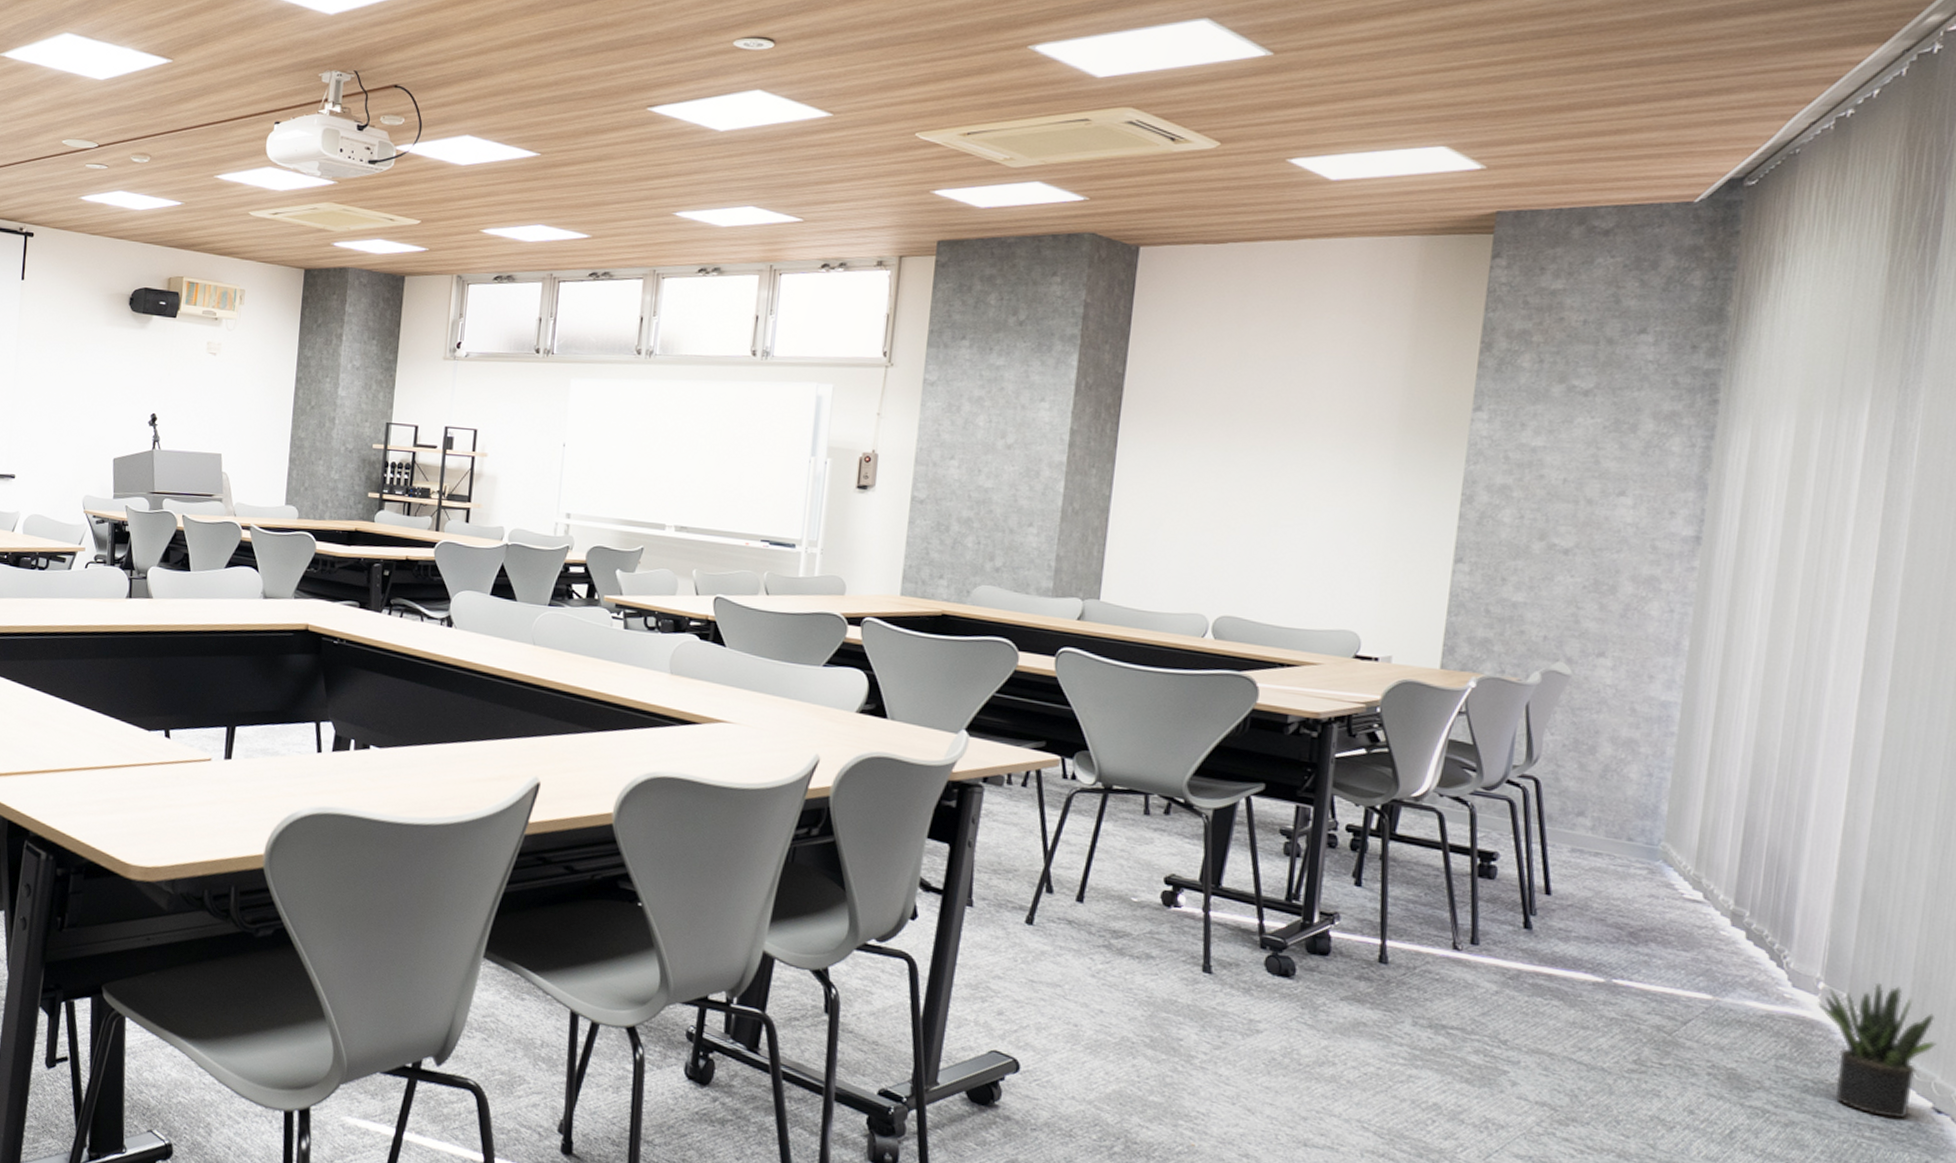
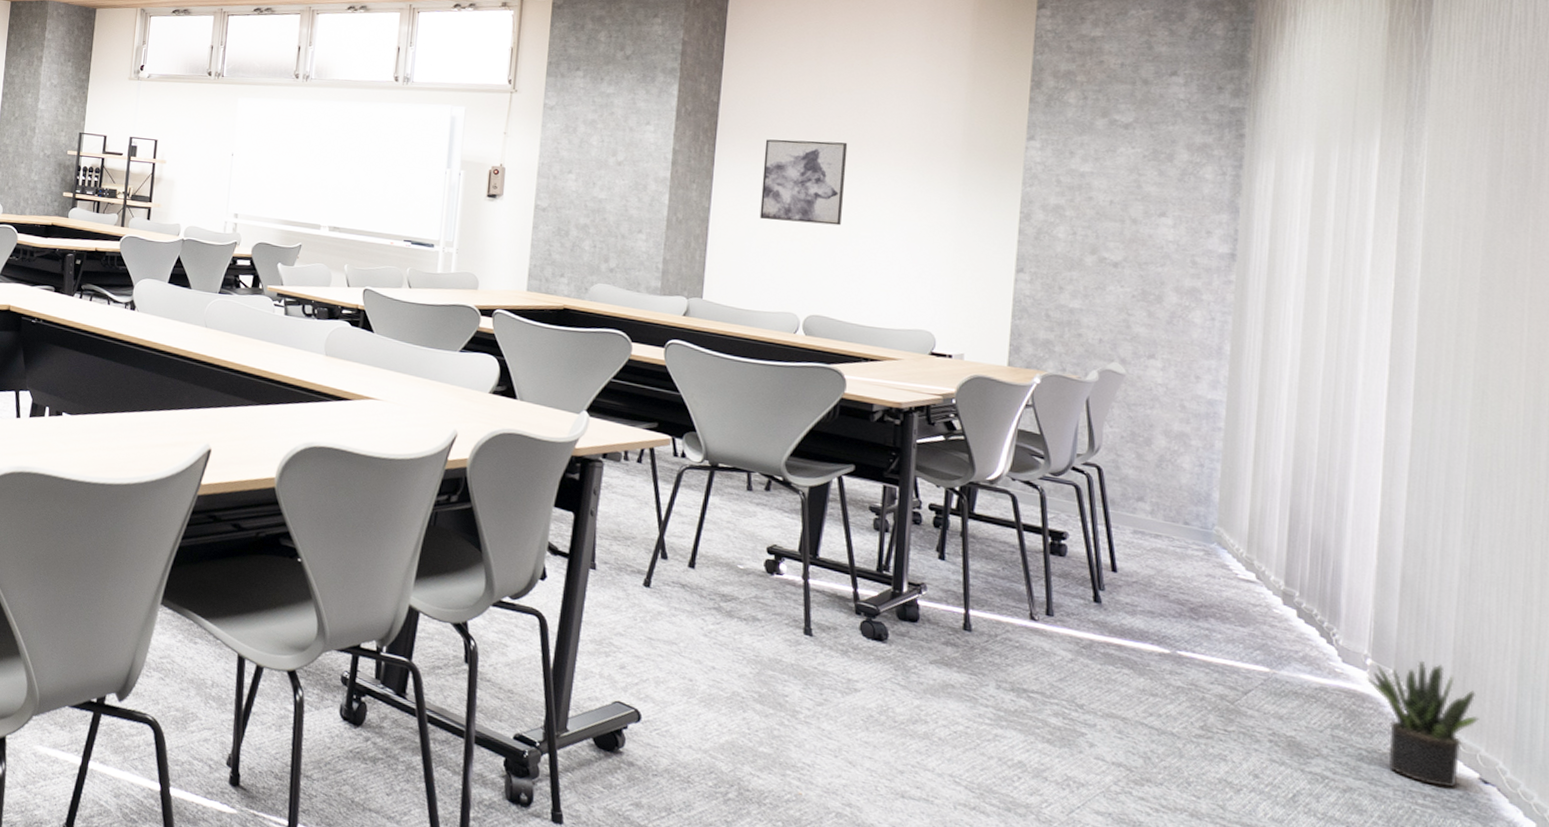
wall art: none [1167,415,1270,513] -> present [759,139,848,226]

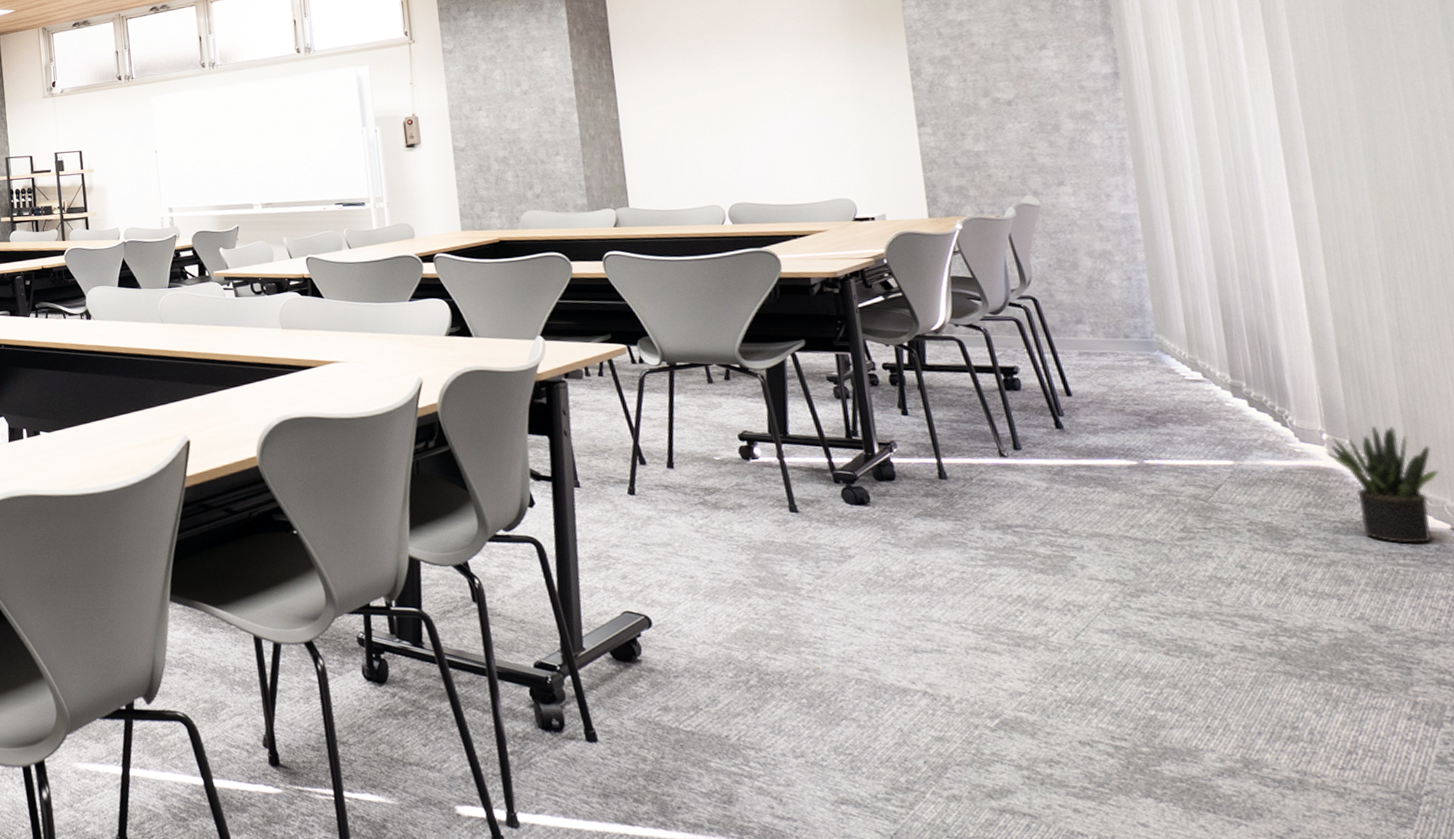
wall art: present [759,139,848,226] -> none [658,34,745,121]

